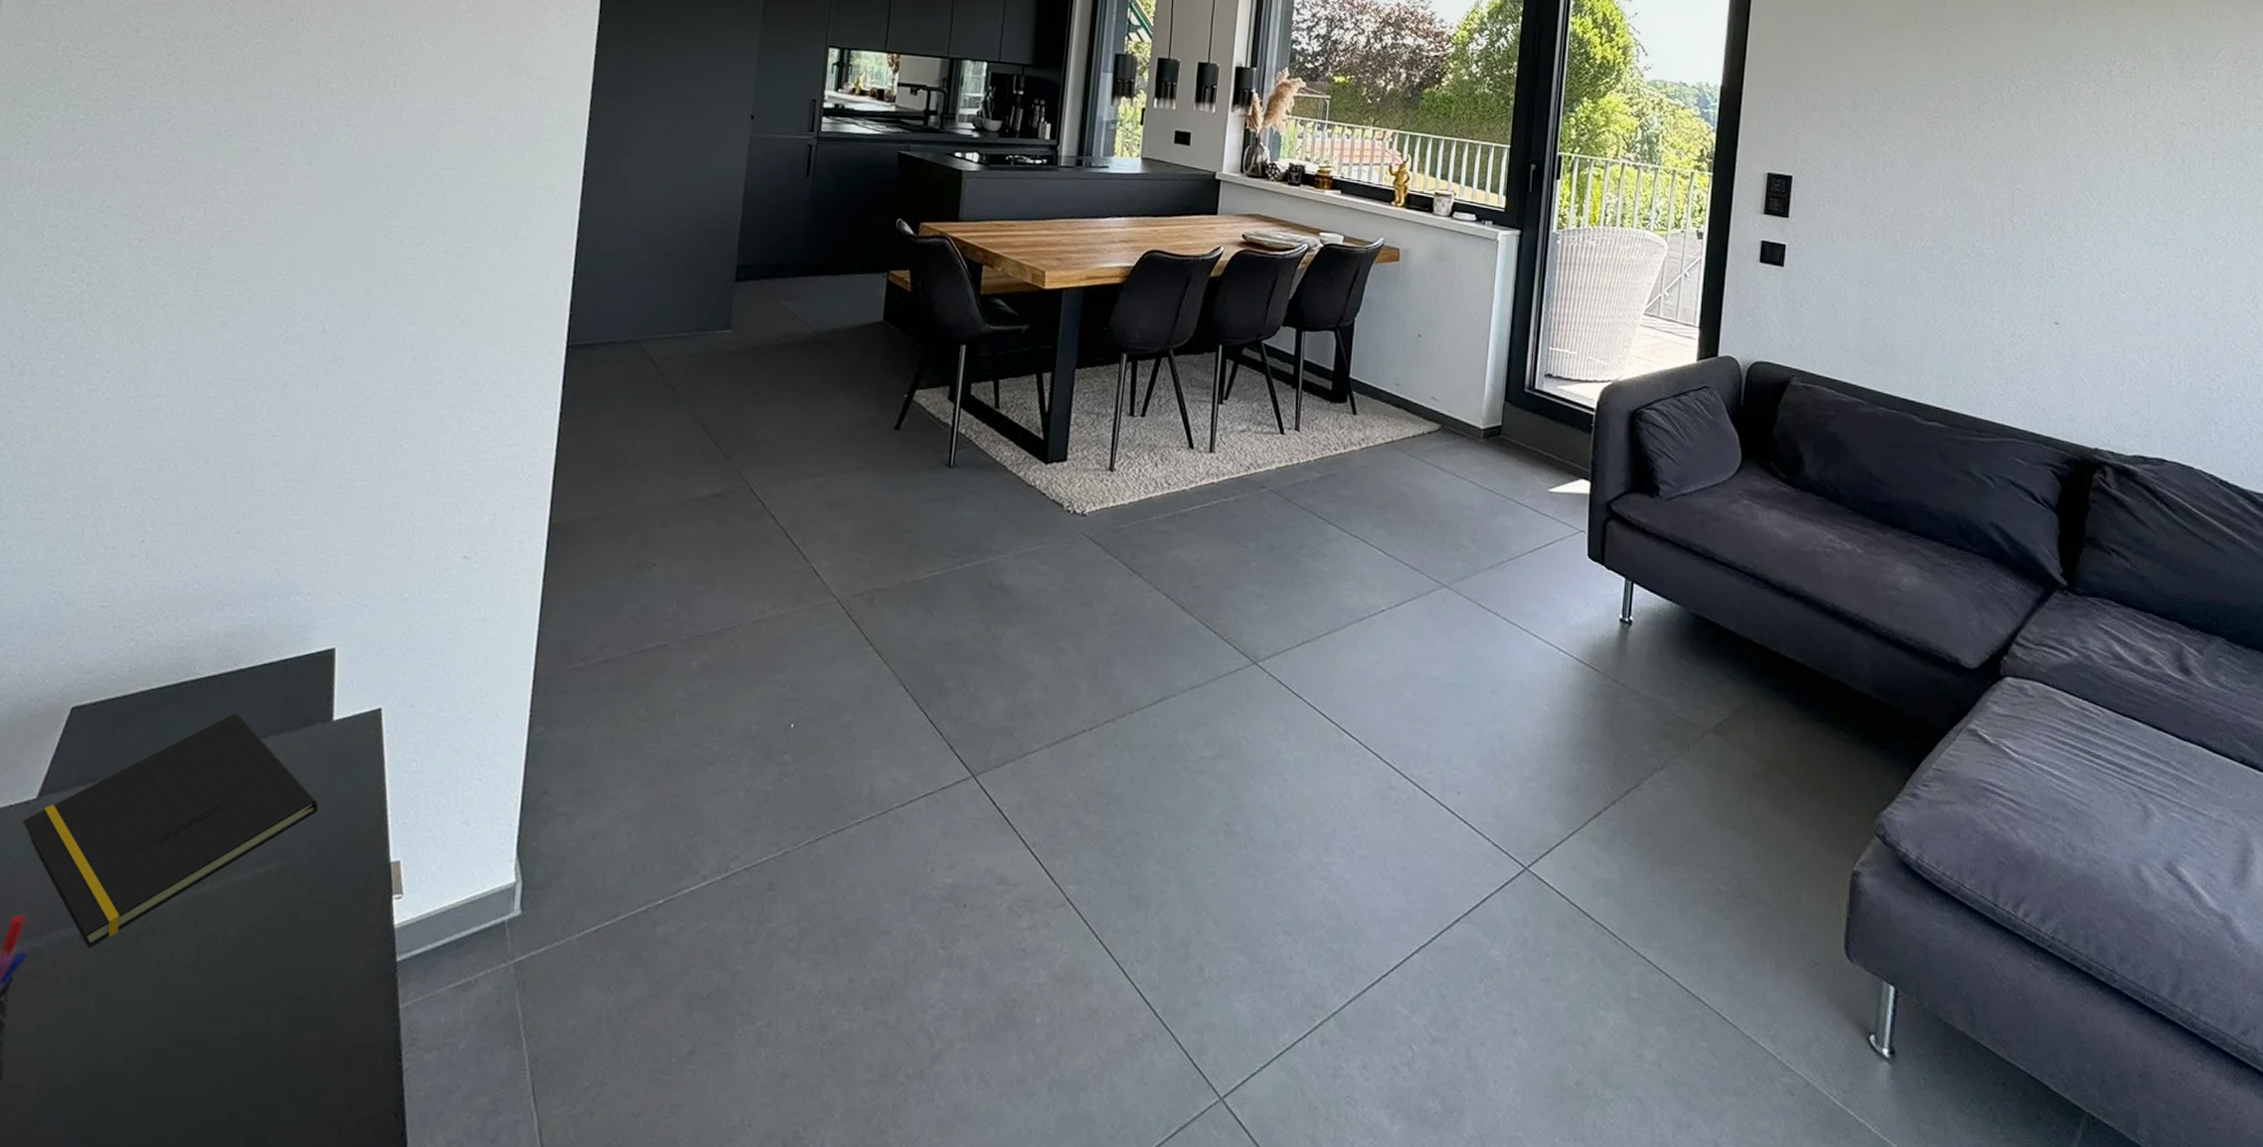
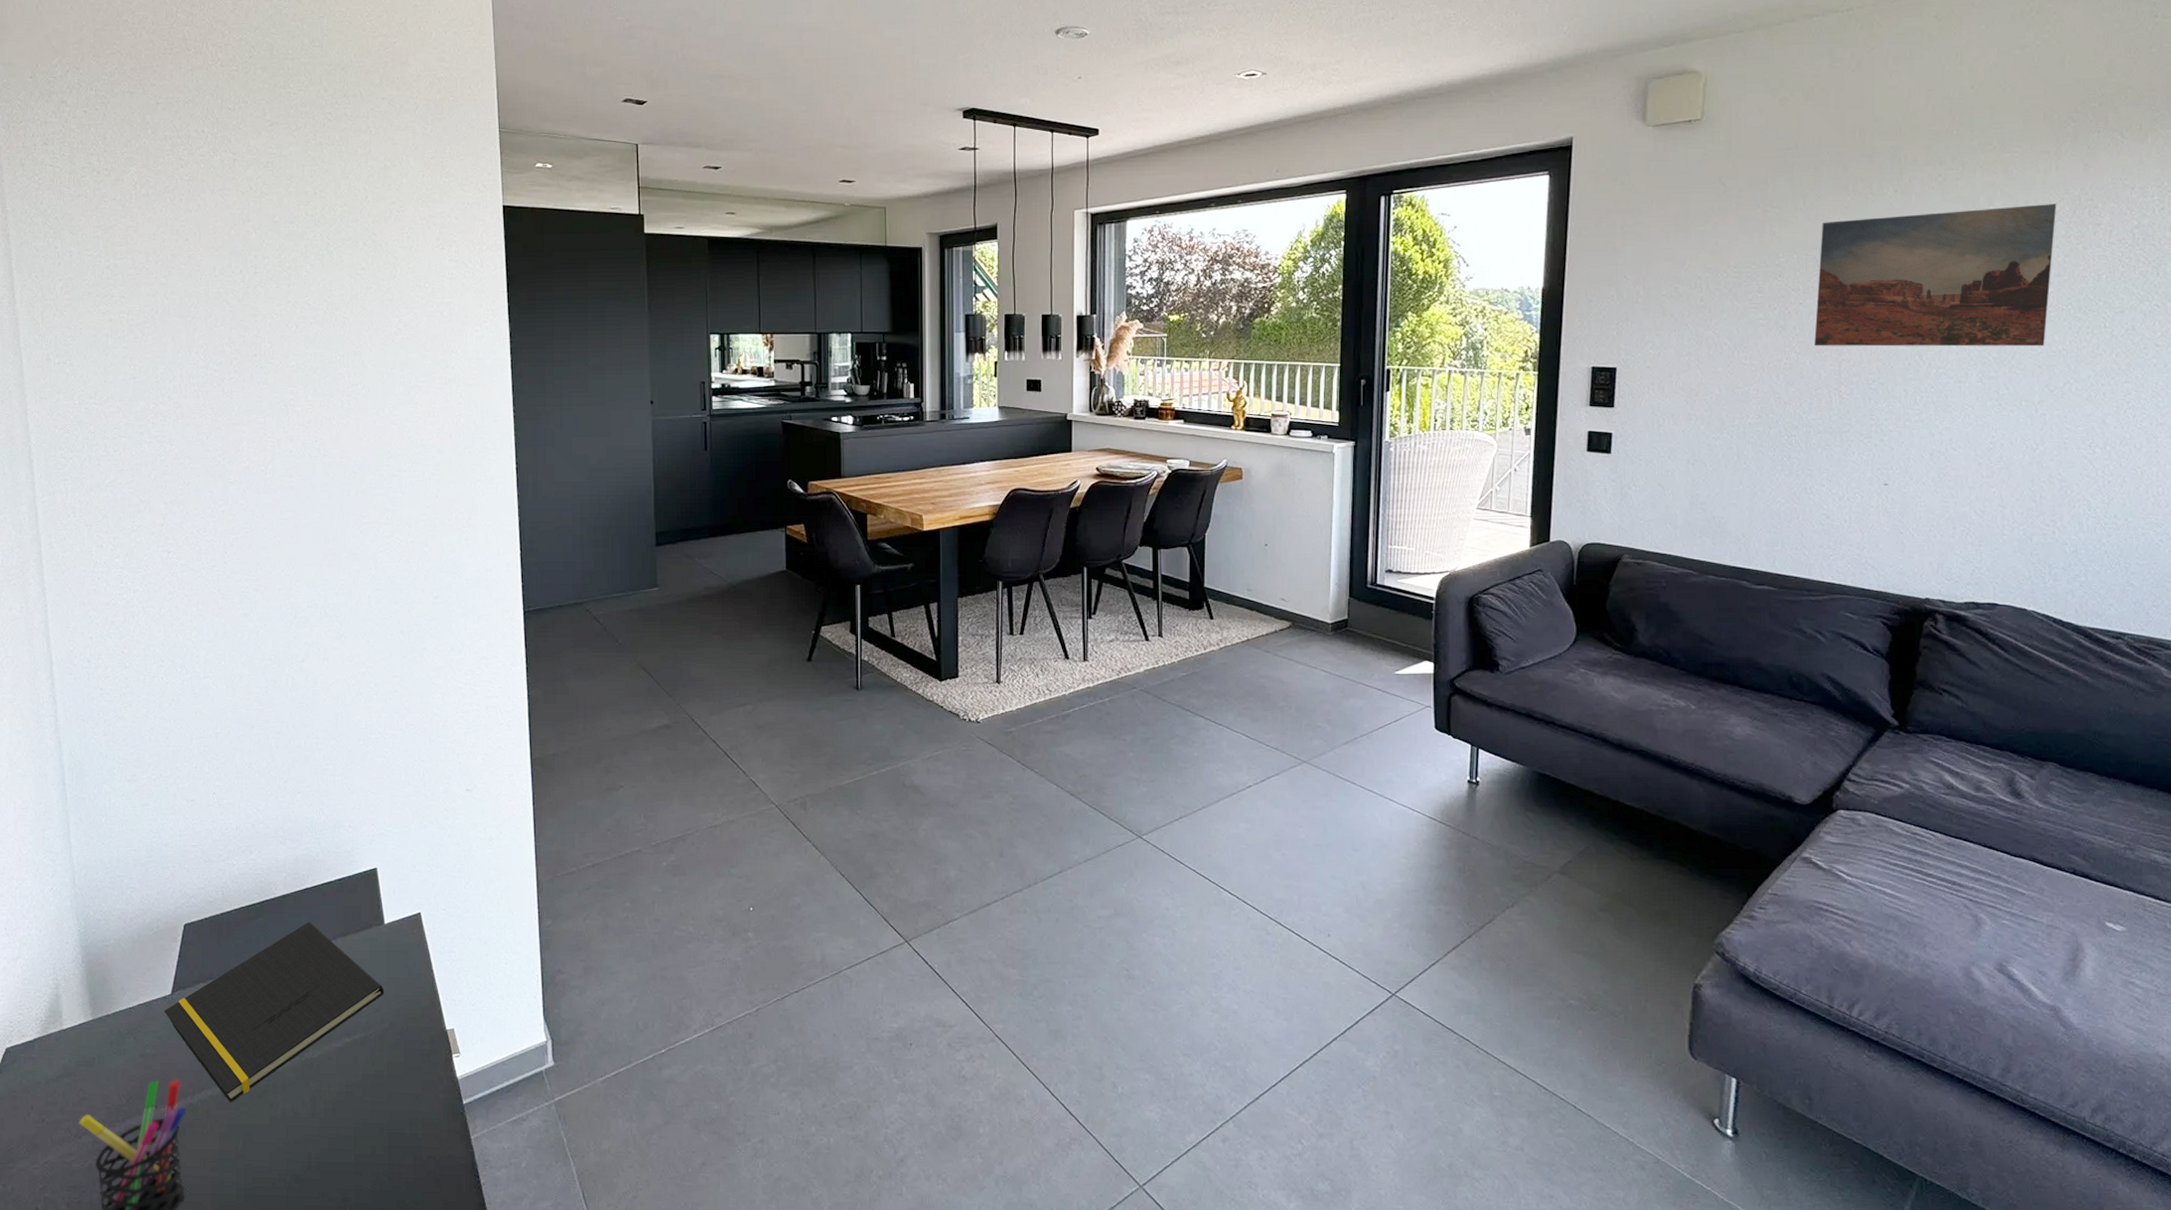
wall art: none [1988,46,2219,194] -> present [1814,204,2057,347]

